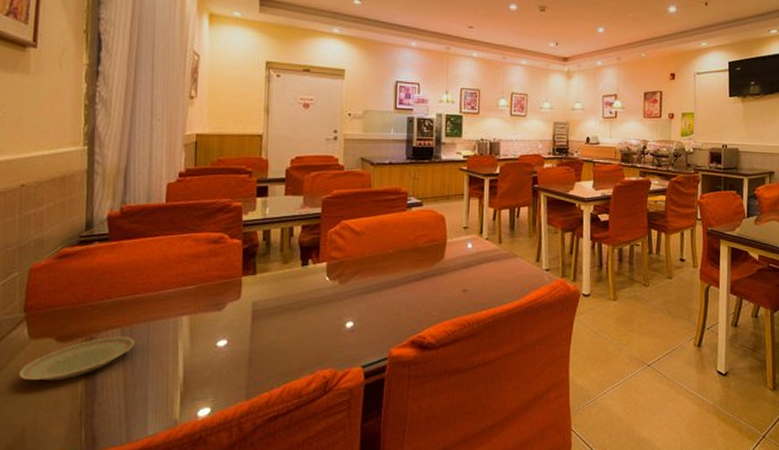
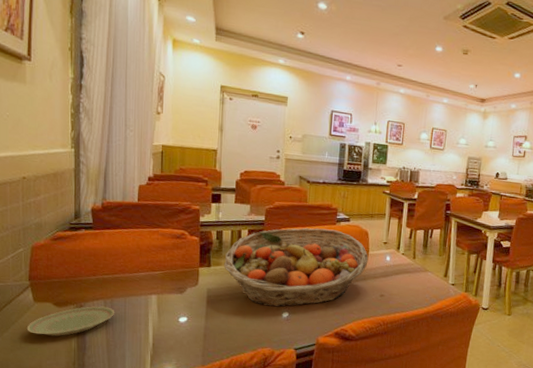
fruit basket: none [273,217,447,317] -> present [224,227,369,307]

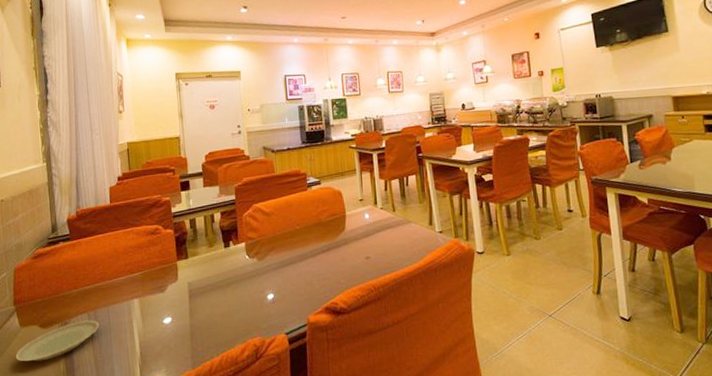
fruit basket: present [224,227,369,307] -> none [201,196,347,291]

